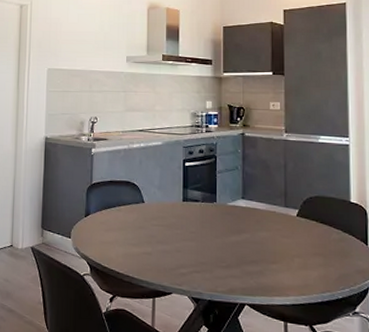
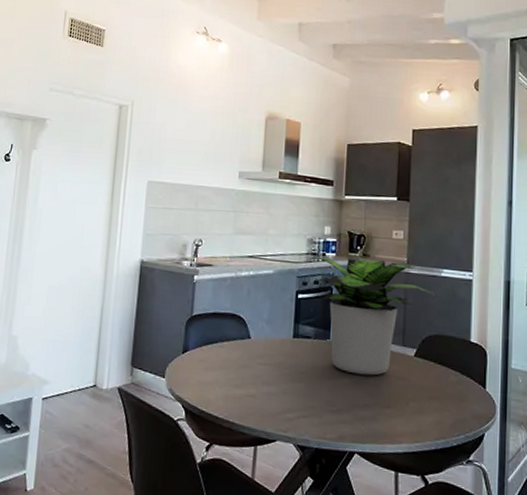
potted plant: none [196,128,318,235] -> present [312,256,439,376]

